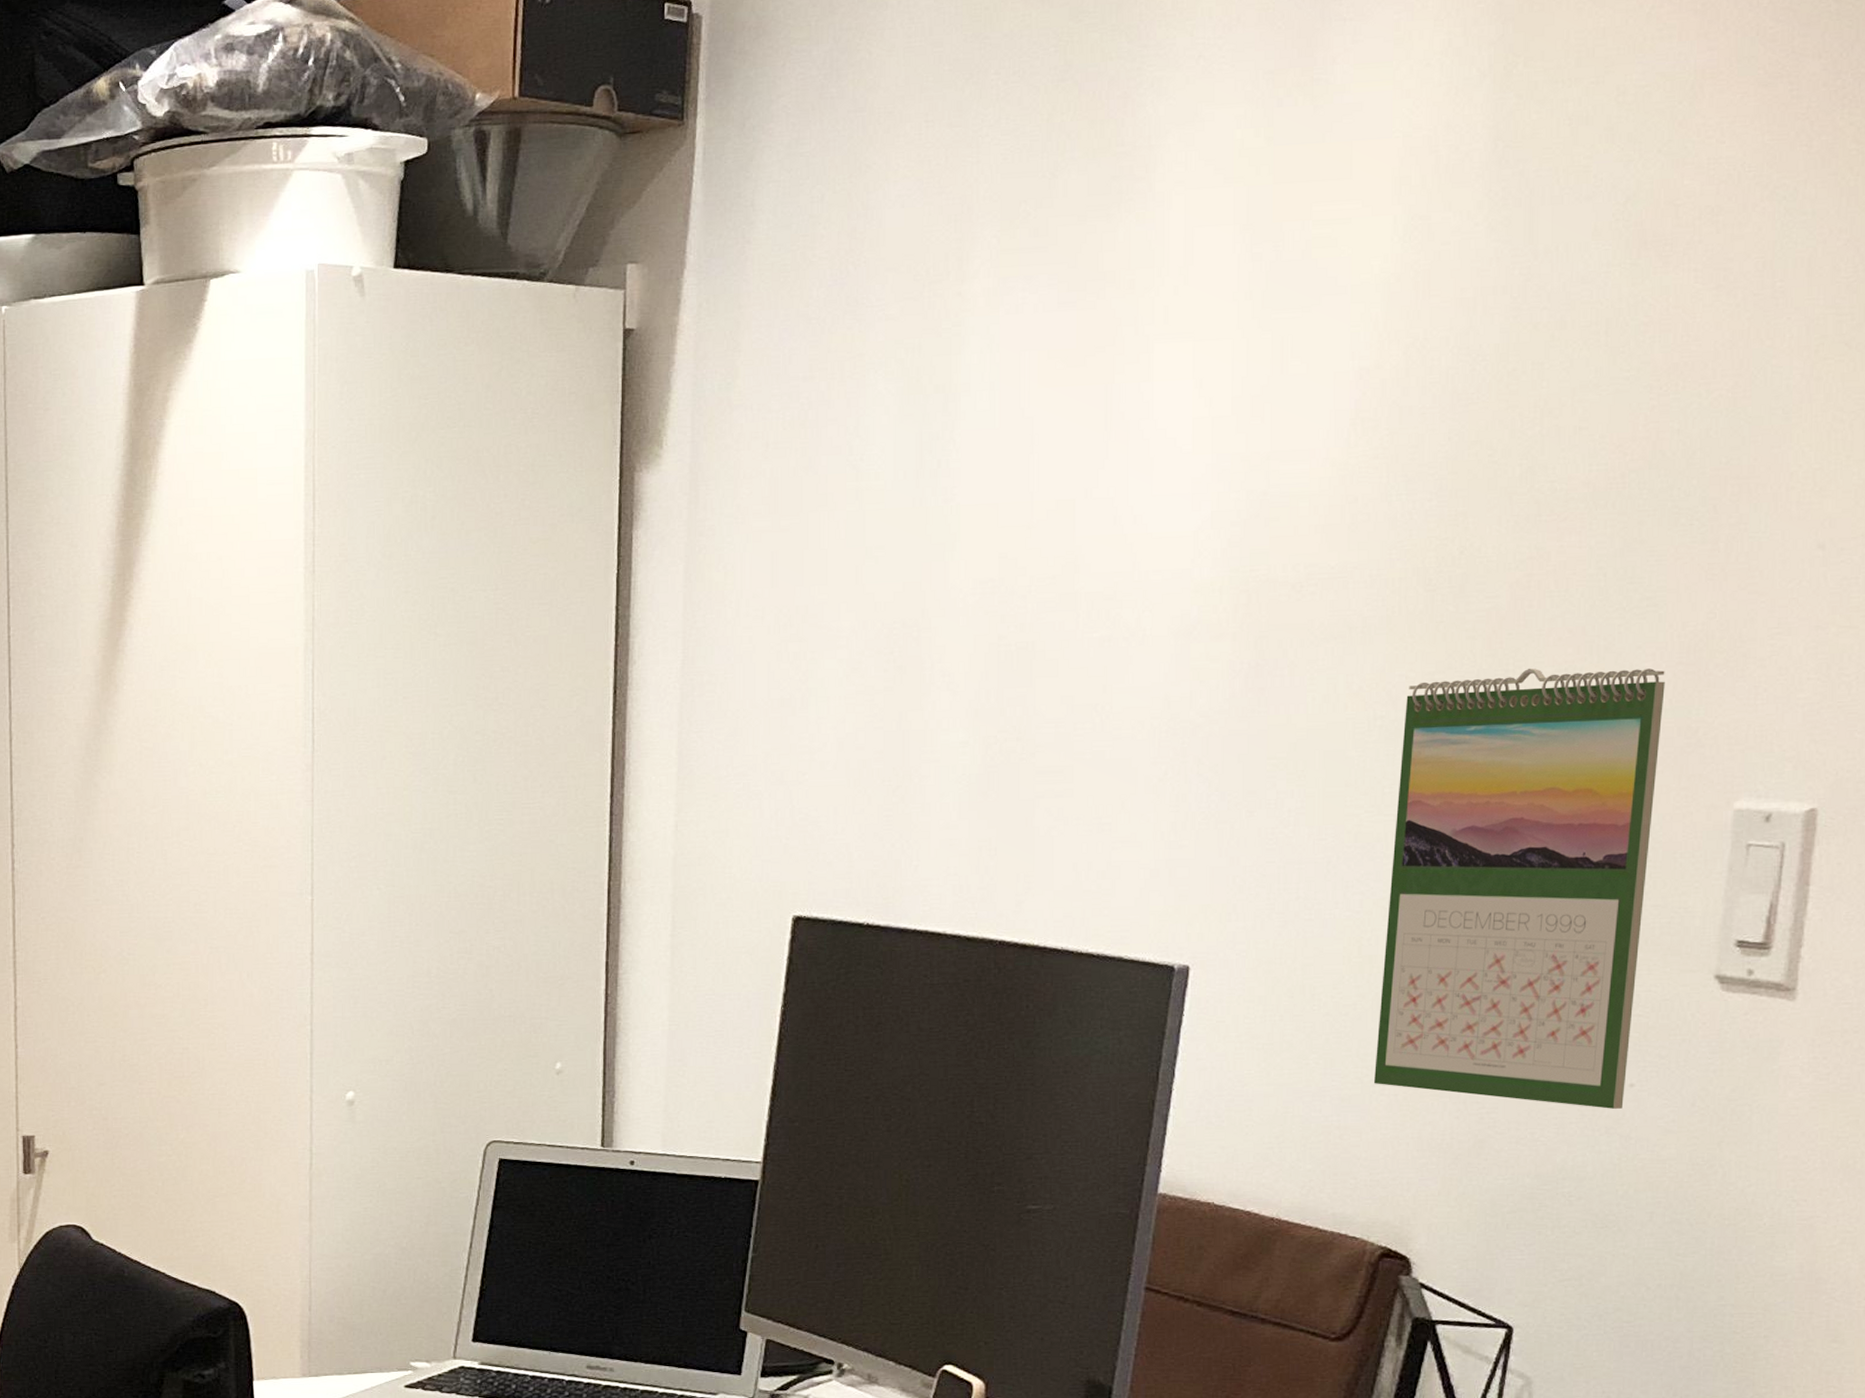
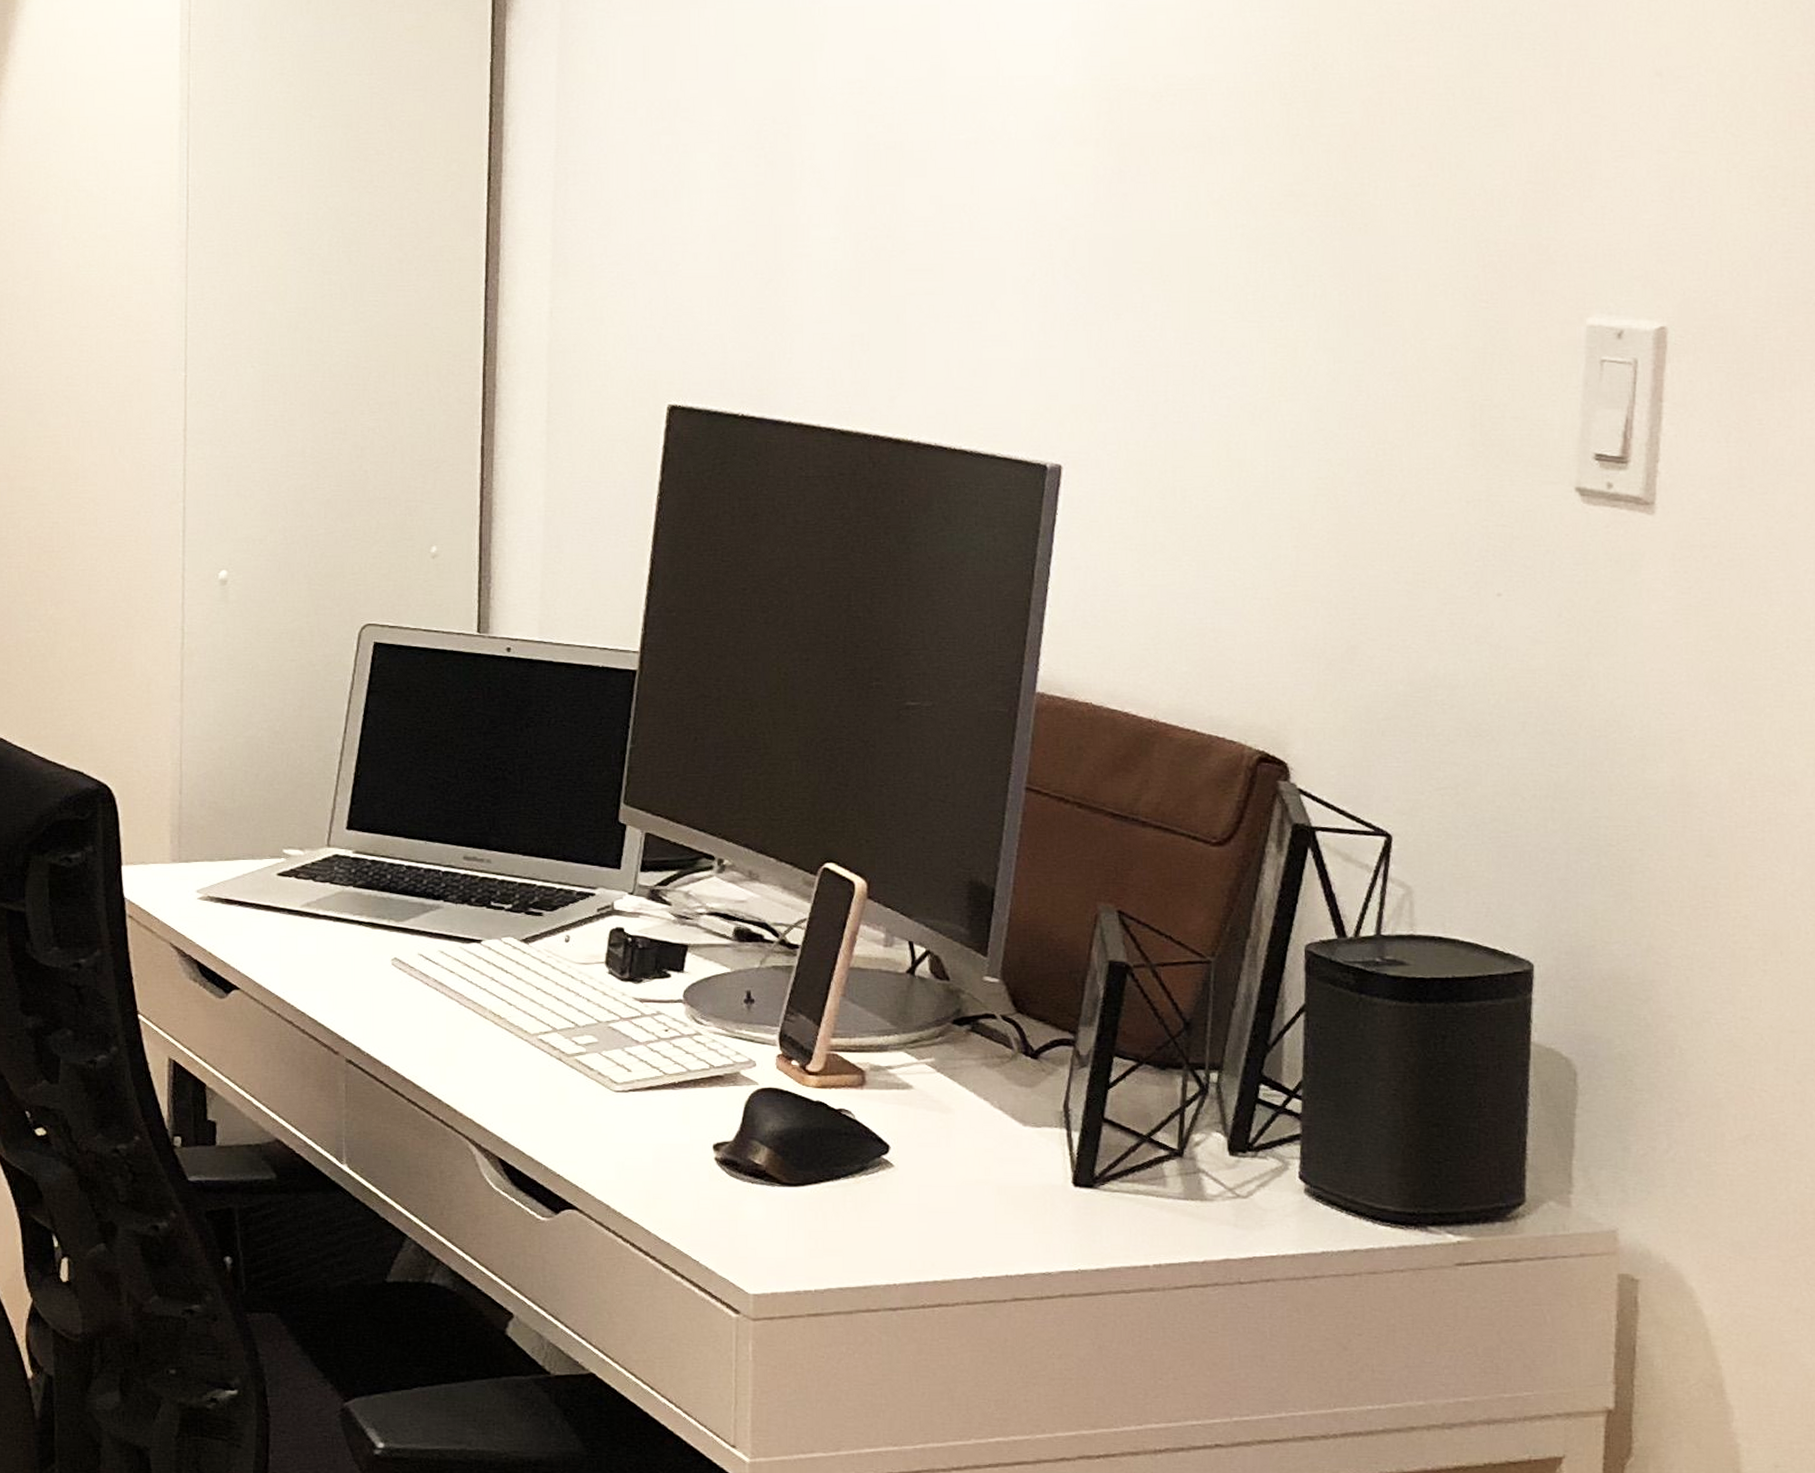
calendar: present [1373,668,1665,1109] -> none [1246,182,1515,618]

